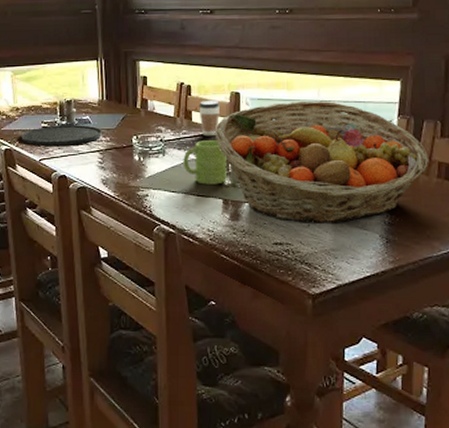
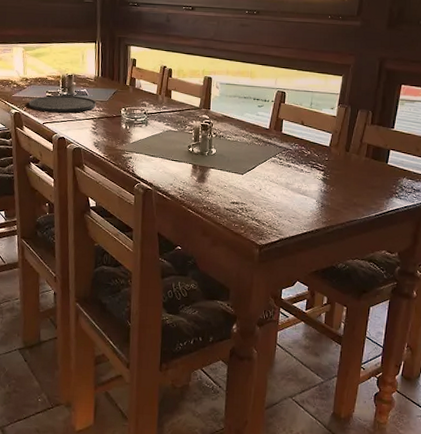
mug: present [183,140,227,185] -> none [162,115,198,152]
coffee cup: present [199,99,221,137] -> none [177,82,196,112]
fruit basket: present [214,100,430,223] -> none [189,87,361,189]

